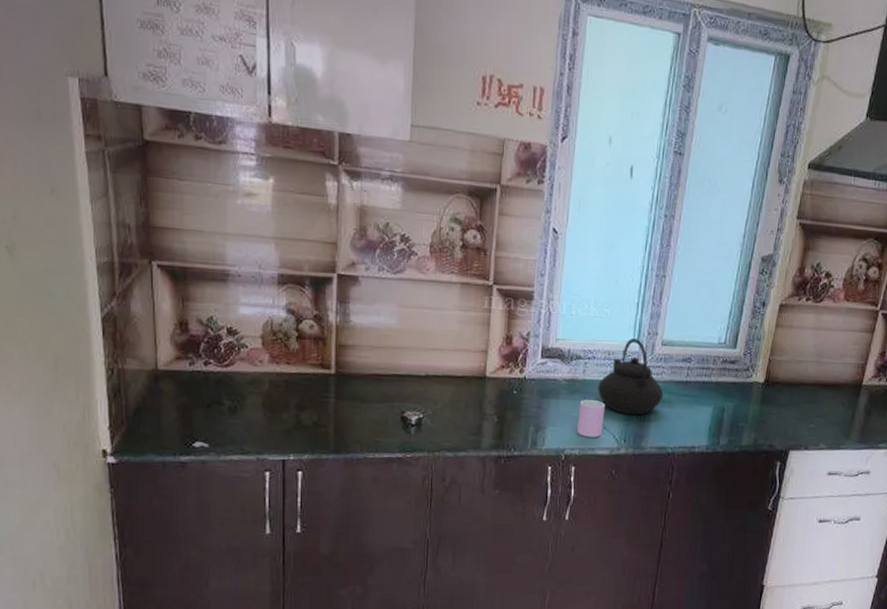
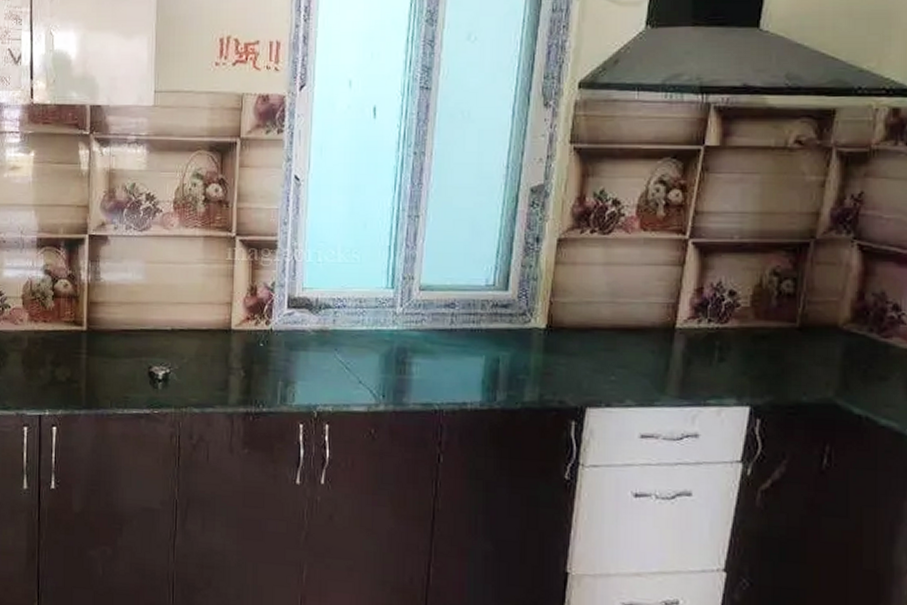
cup: present [577,400,606,437] -> none [330,351,360,392]
teapot: present [598,338,664,416] -> none [350,284,425,368]

